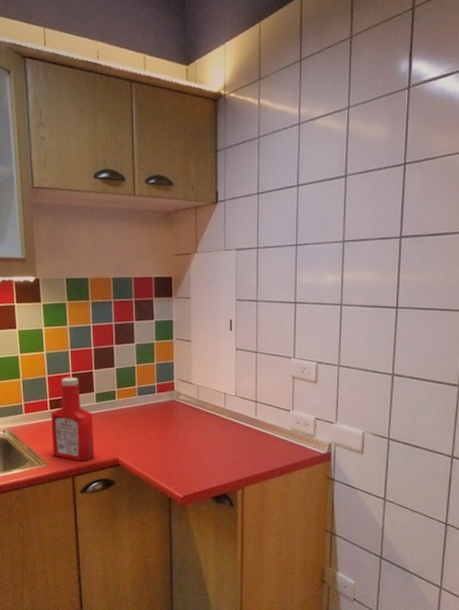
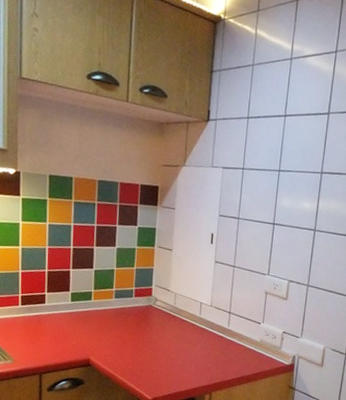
ketchup bottle: present [51,377,94,461] -> none [20,274,67,360]

